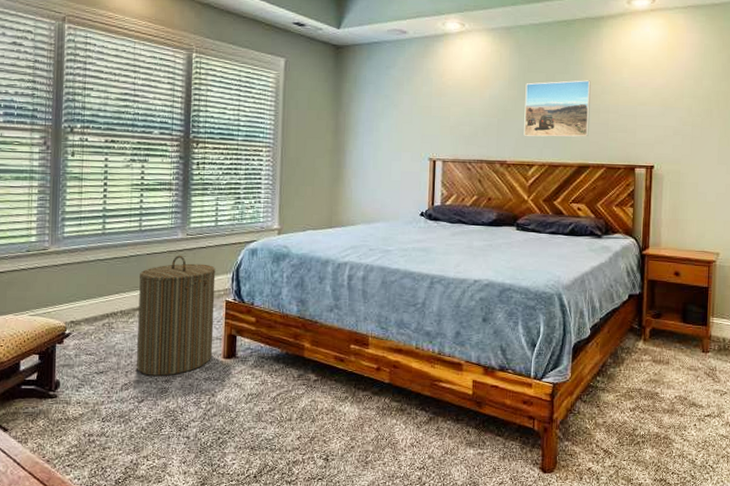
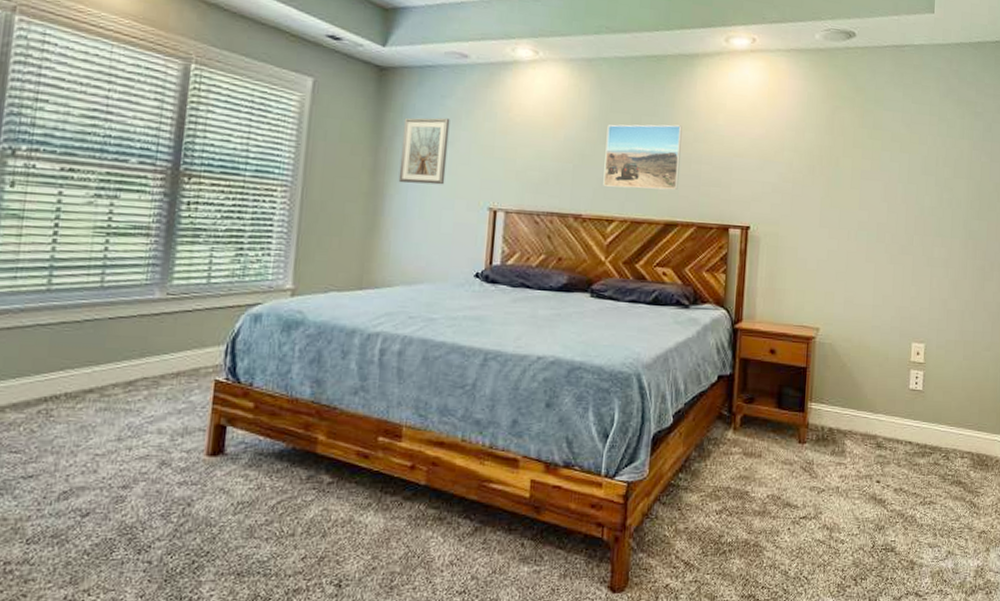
laundry hamper: present [137,256,216,376] -> none [82,321,204,480]
picture frame: none [356,85,395,141] -> present [398,117,450,185]

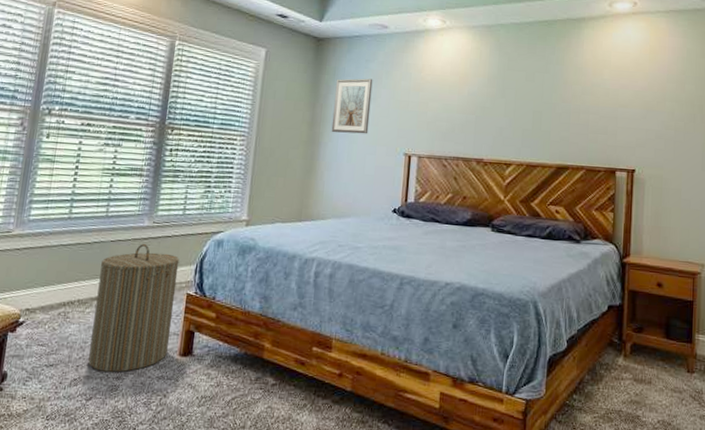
laundry hamper: none [82,321,204,480] -> present [88,244,180,372]
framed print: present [603,124,682,191] -> none [502,80,571,138]

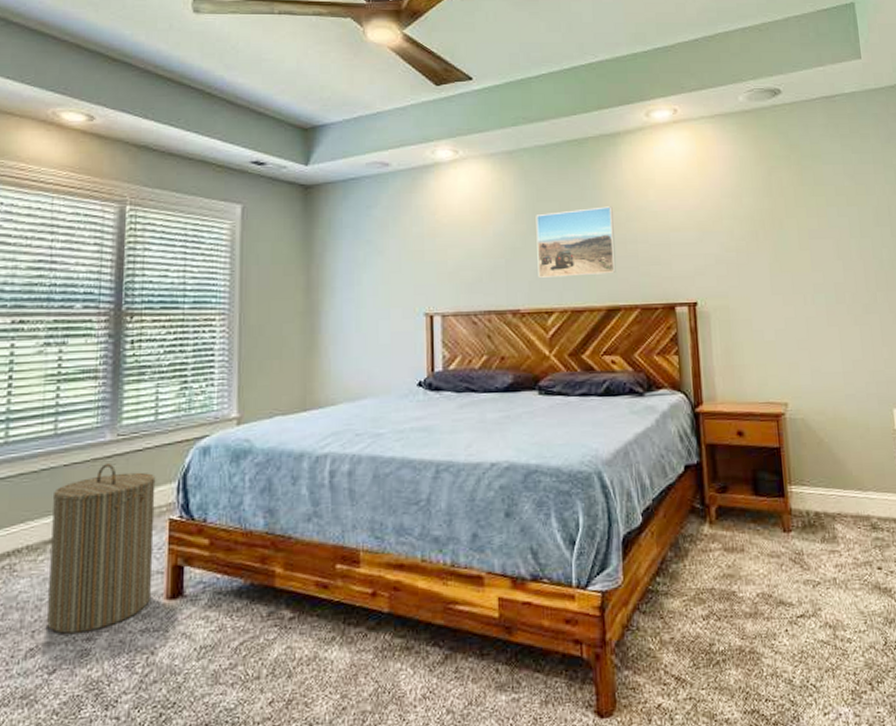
picture frame: present [331,78,373,134] -> none [332,228,378,298]
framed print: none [502,80,571,138] -> present [536,206,616,278]

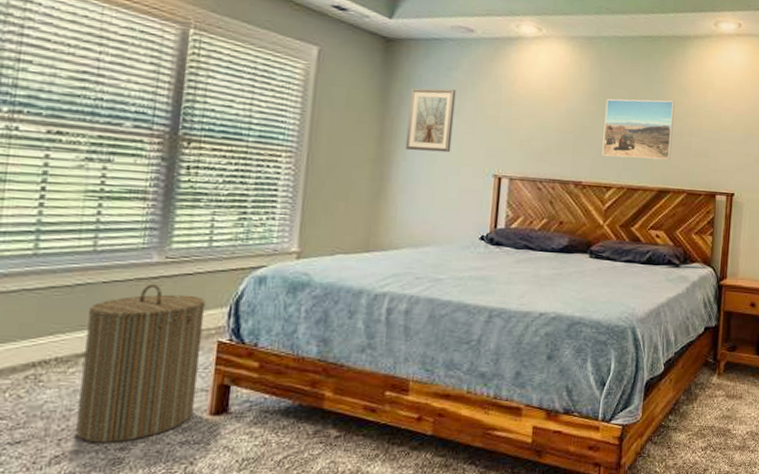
picture frame: none [332,228,378,298] -> present [405,88,456,153]

